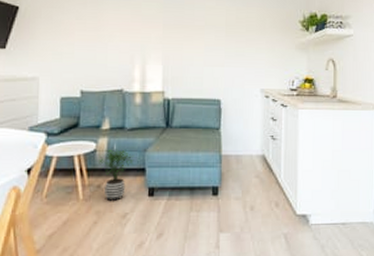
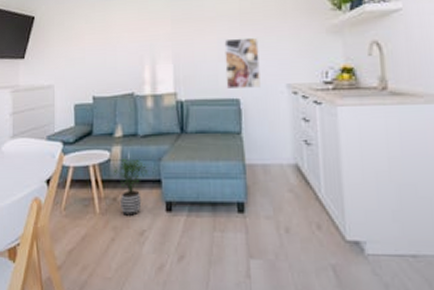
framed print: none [210,46,240,91] -> present [224,37,261,88]

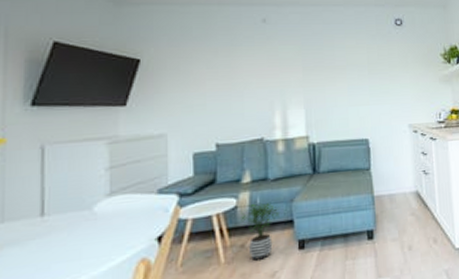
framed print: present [224,37,261,88] -> none [354,84,387,130]

